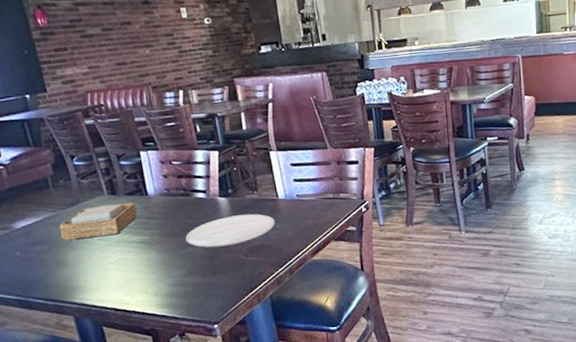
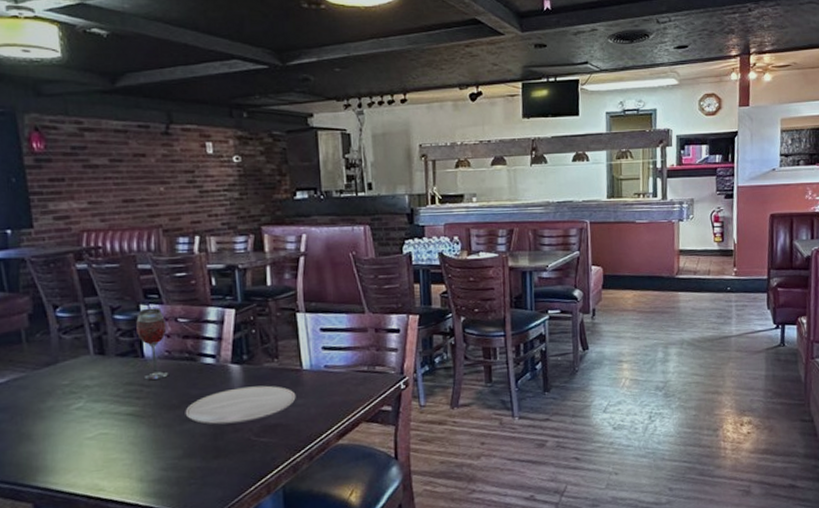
napkin holder: present [59,203,137,241] -> none [28,366,128,408]
wineglass: none [138,153,170,214] -> present [136,307,169,380]

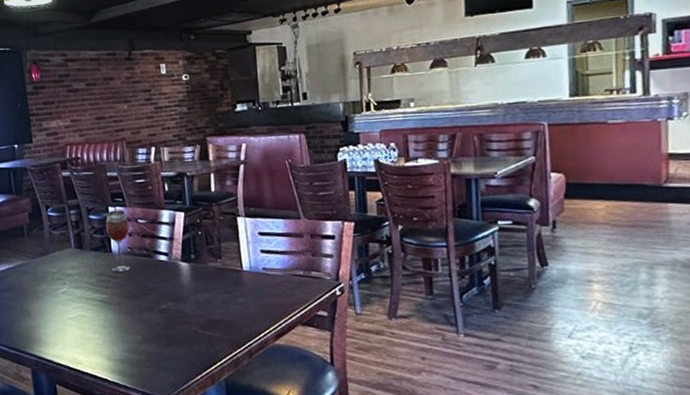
plate: present [185,385,296,425] -> none [143,283,237,316]

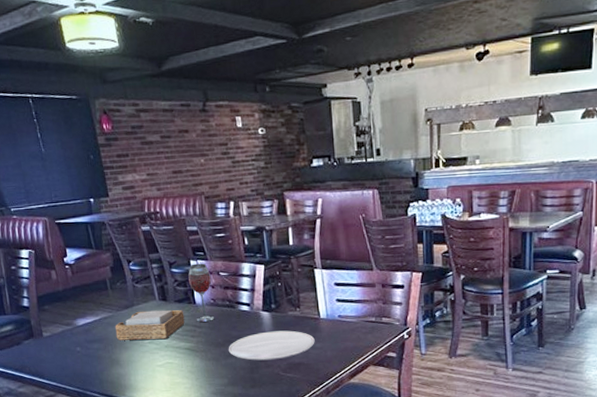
napkin holder: none [29,258,100,291] -> present [115,310,185,341]
plate: none [143,283,237,316] -> present [228,330,315,361]

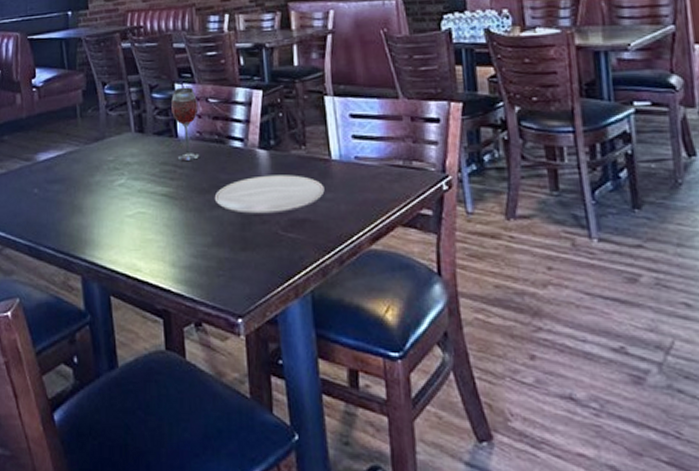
napkin holder: present [115,310,185,341] -> none [81,144,163,182]

